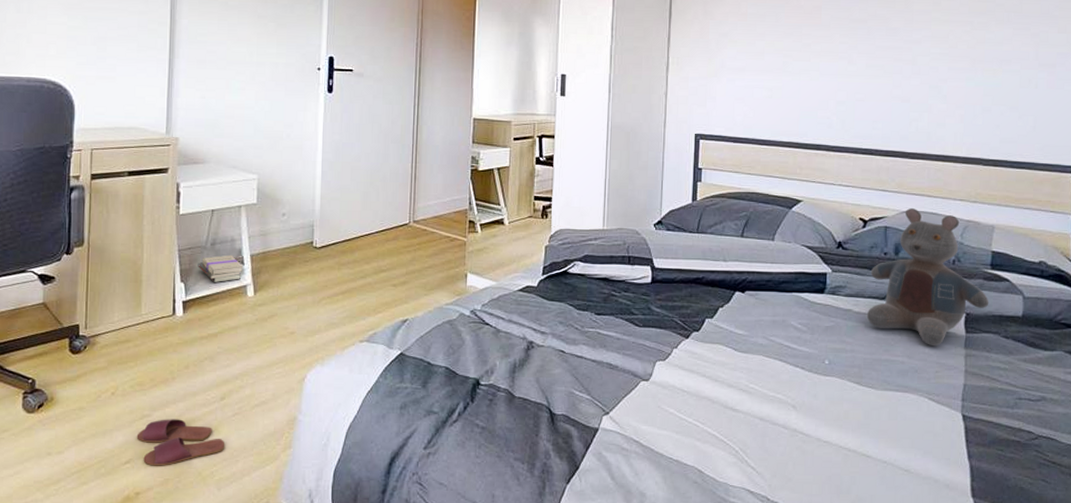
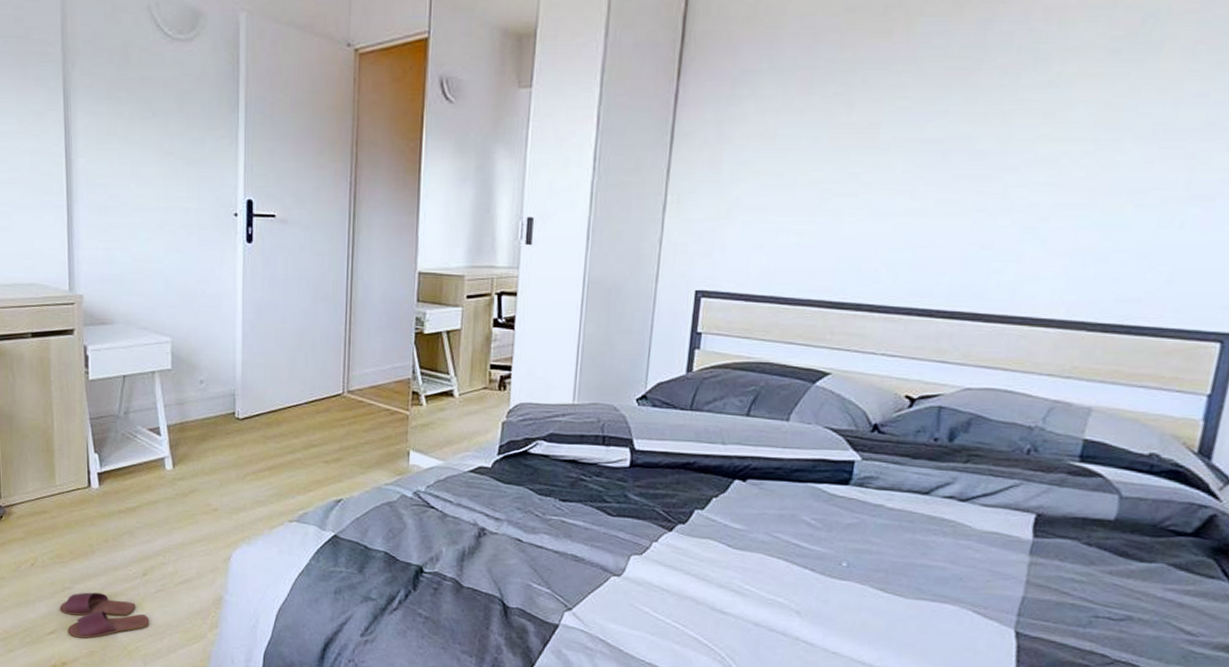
books: present [198,255,243,283] -> none [111,424,160,455]
stuffed animal: present [866,208,989,346] -> none [902,385,1071,551]

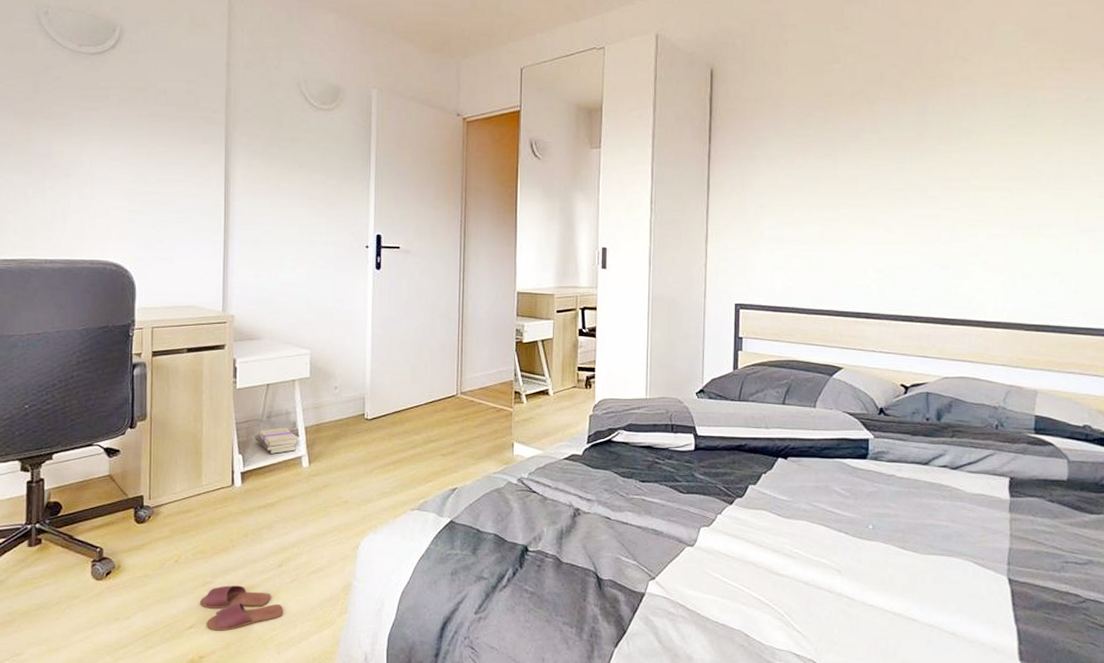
books: none [111,424,160,455] -> present [254,427,298,455]

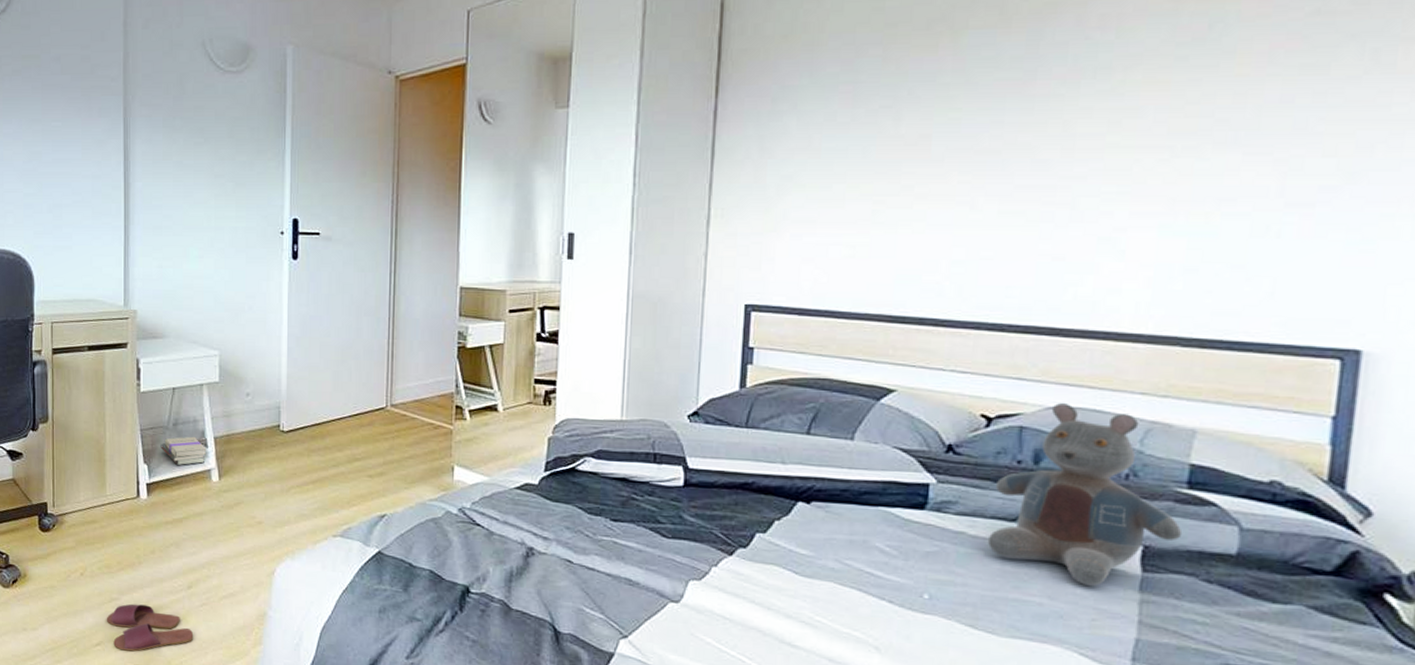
stuffed animal: none [909,374,1034,510] -> present [987,403,1183,586]

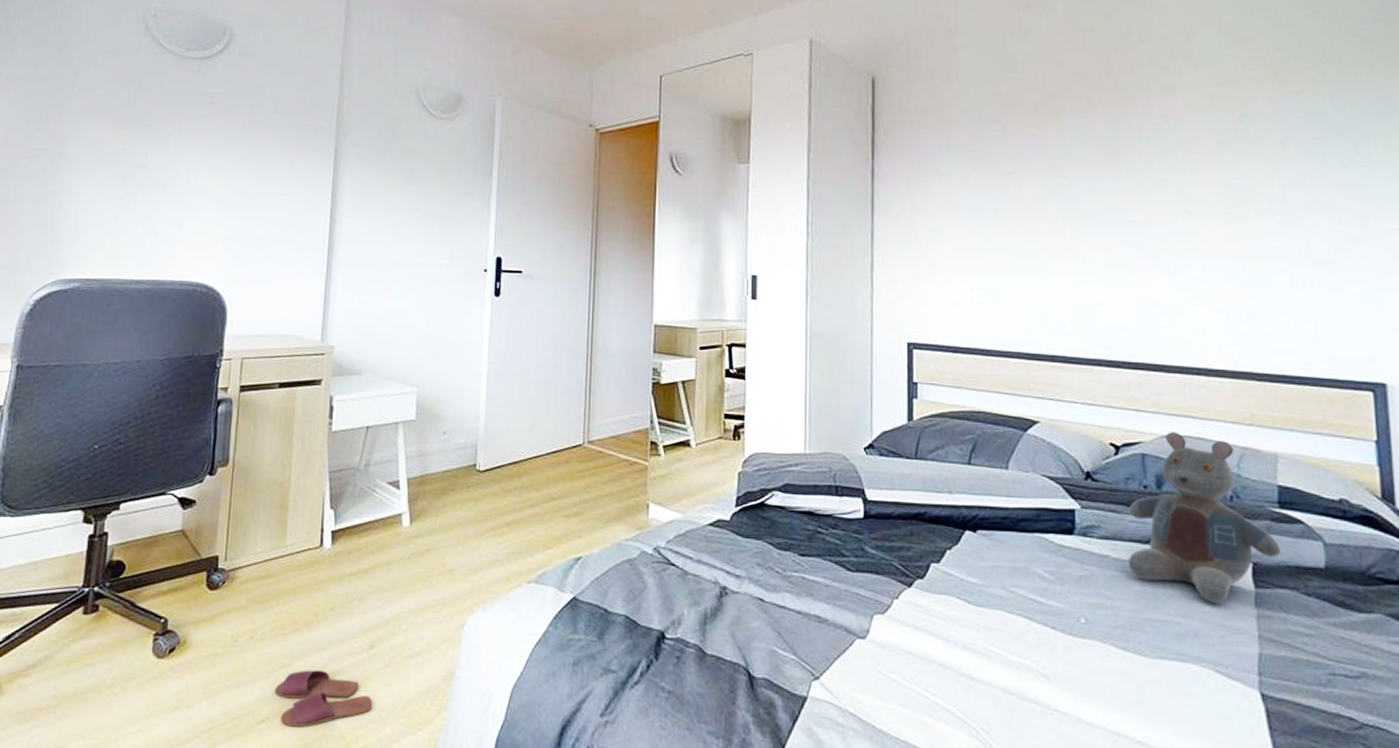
books: present [160,436,207,466] -> none [349,478,399,511]

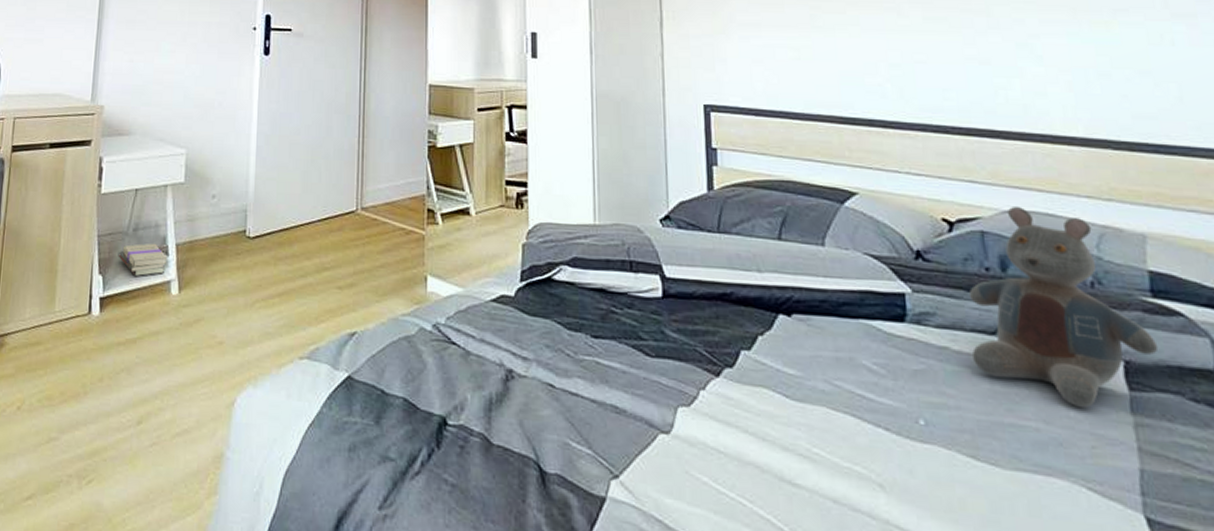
slippers: present [274,670,372,727] -> none [41,444,139,507]
books: none [349,478,399,511] -> present [118,243,168,277]

